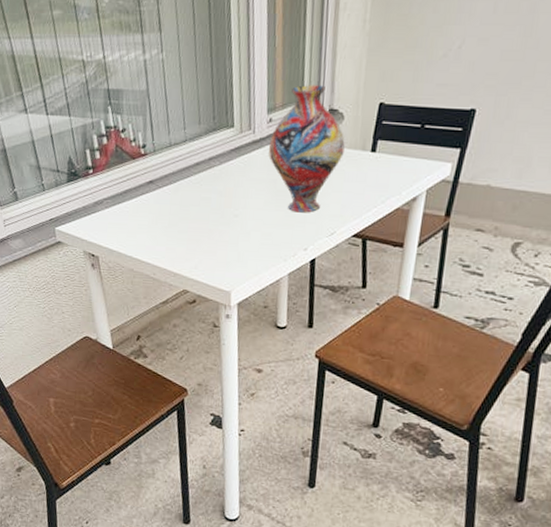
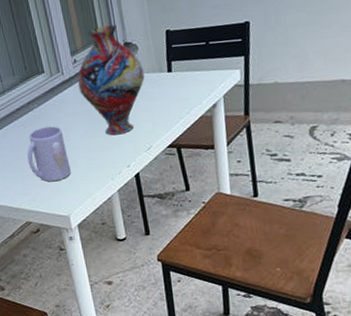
mug: none [197,189,242,252] -> present [27,126,71,182]

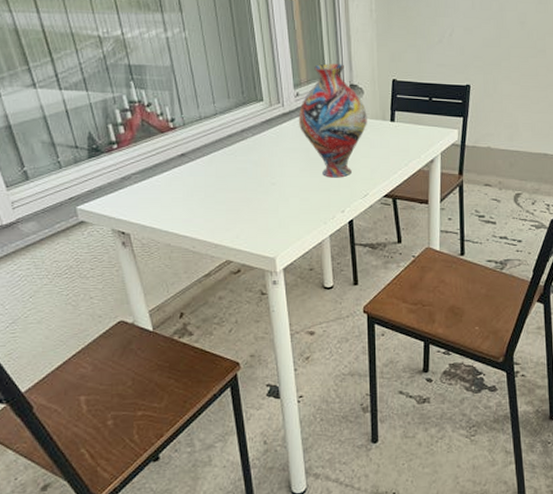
mug: present [27,126,71,182] -> none [235,159,281,220]

